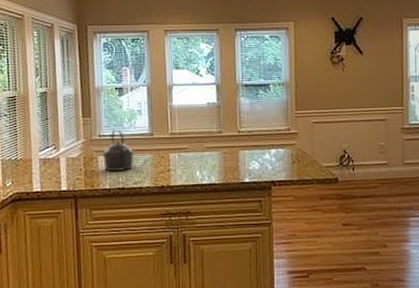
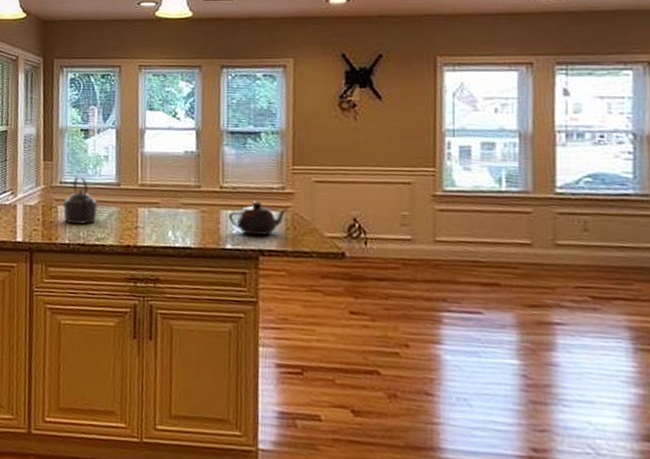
teapot: none [245,141,294,170] -> present [228,201,289,236]

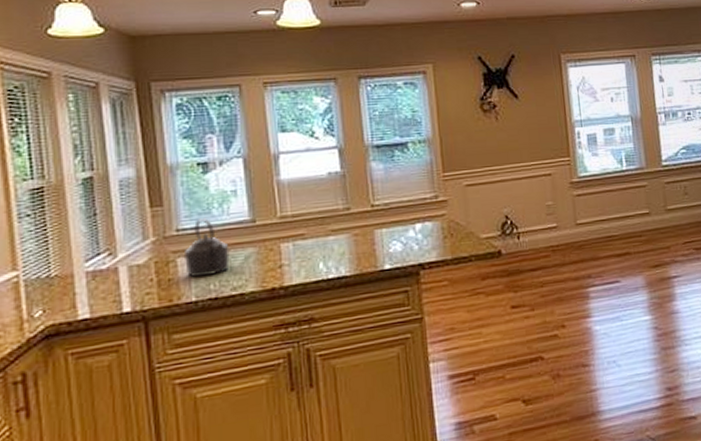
teapot: present [228,201,289,236] -> none [383,214,444,251]

